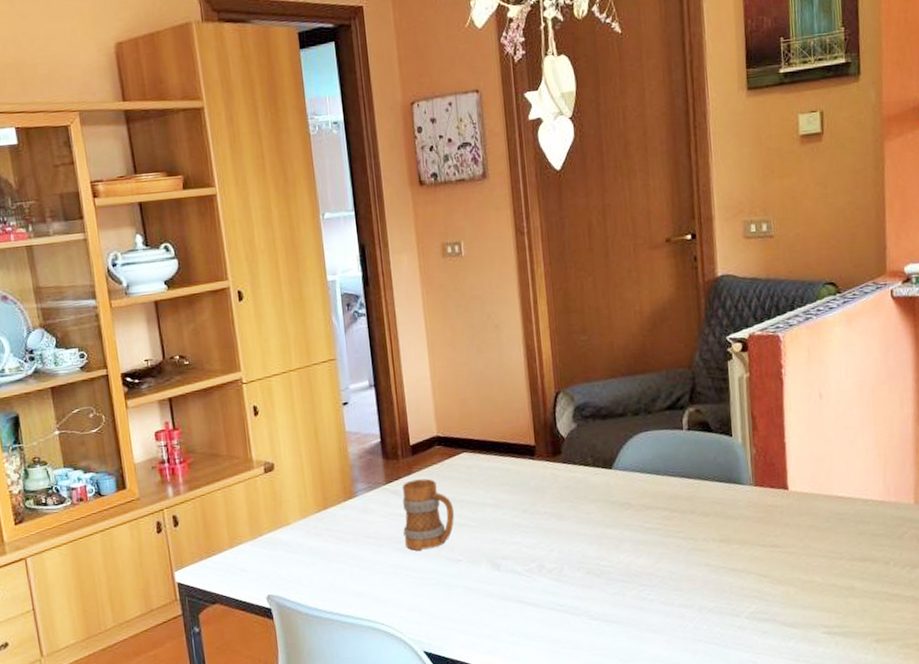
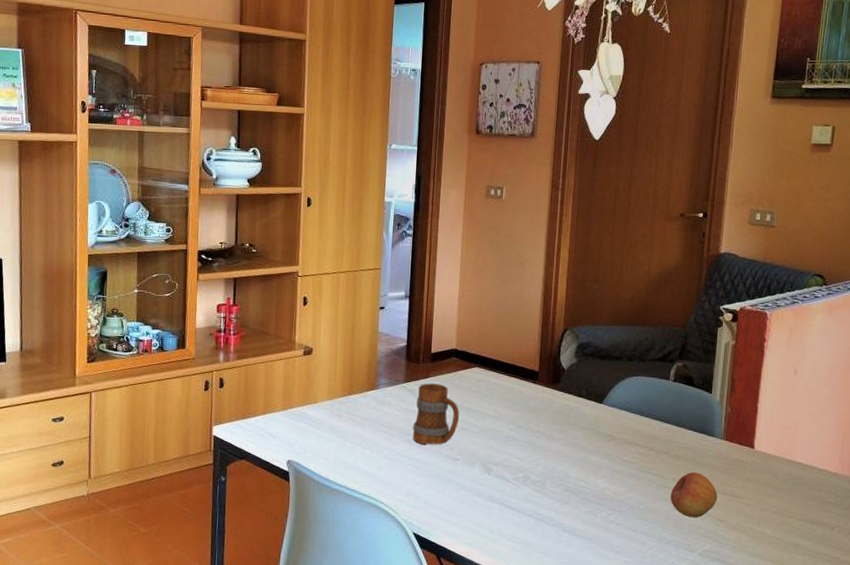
fruit: none [703,527,757,579] -> present [670,472,718,518]

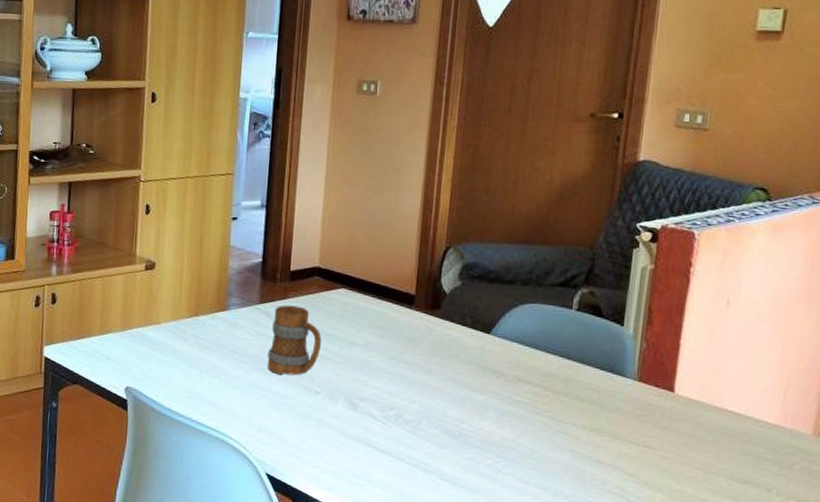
fruit: present [670,472,718,518] -> none [569,417,628,471]

